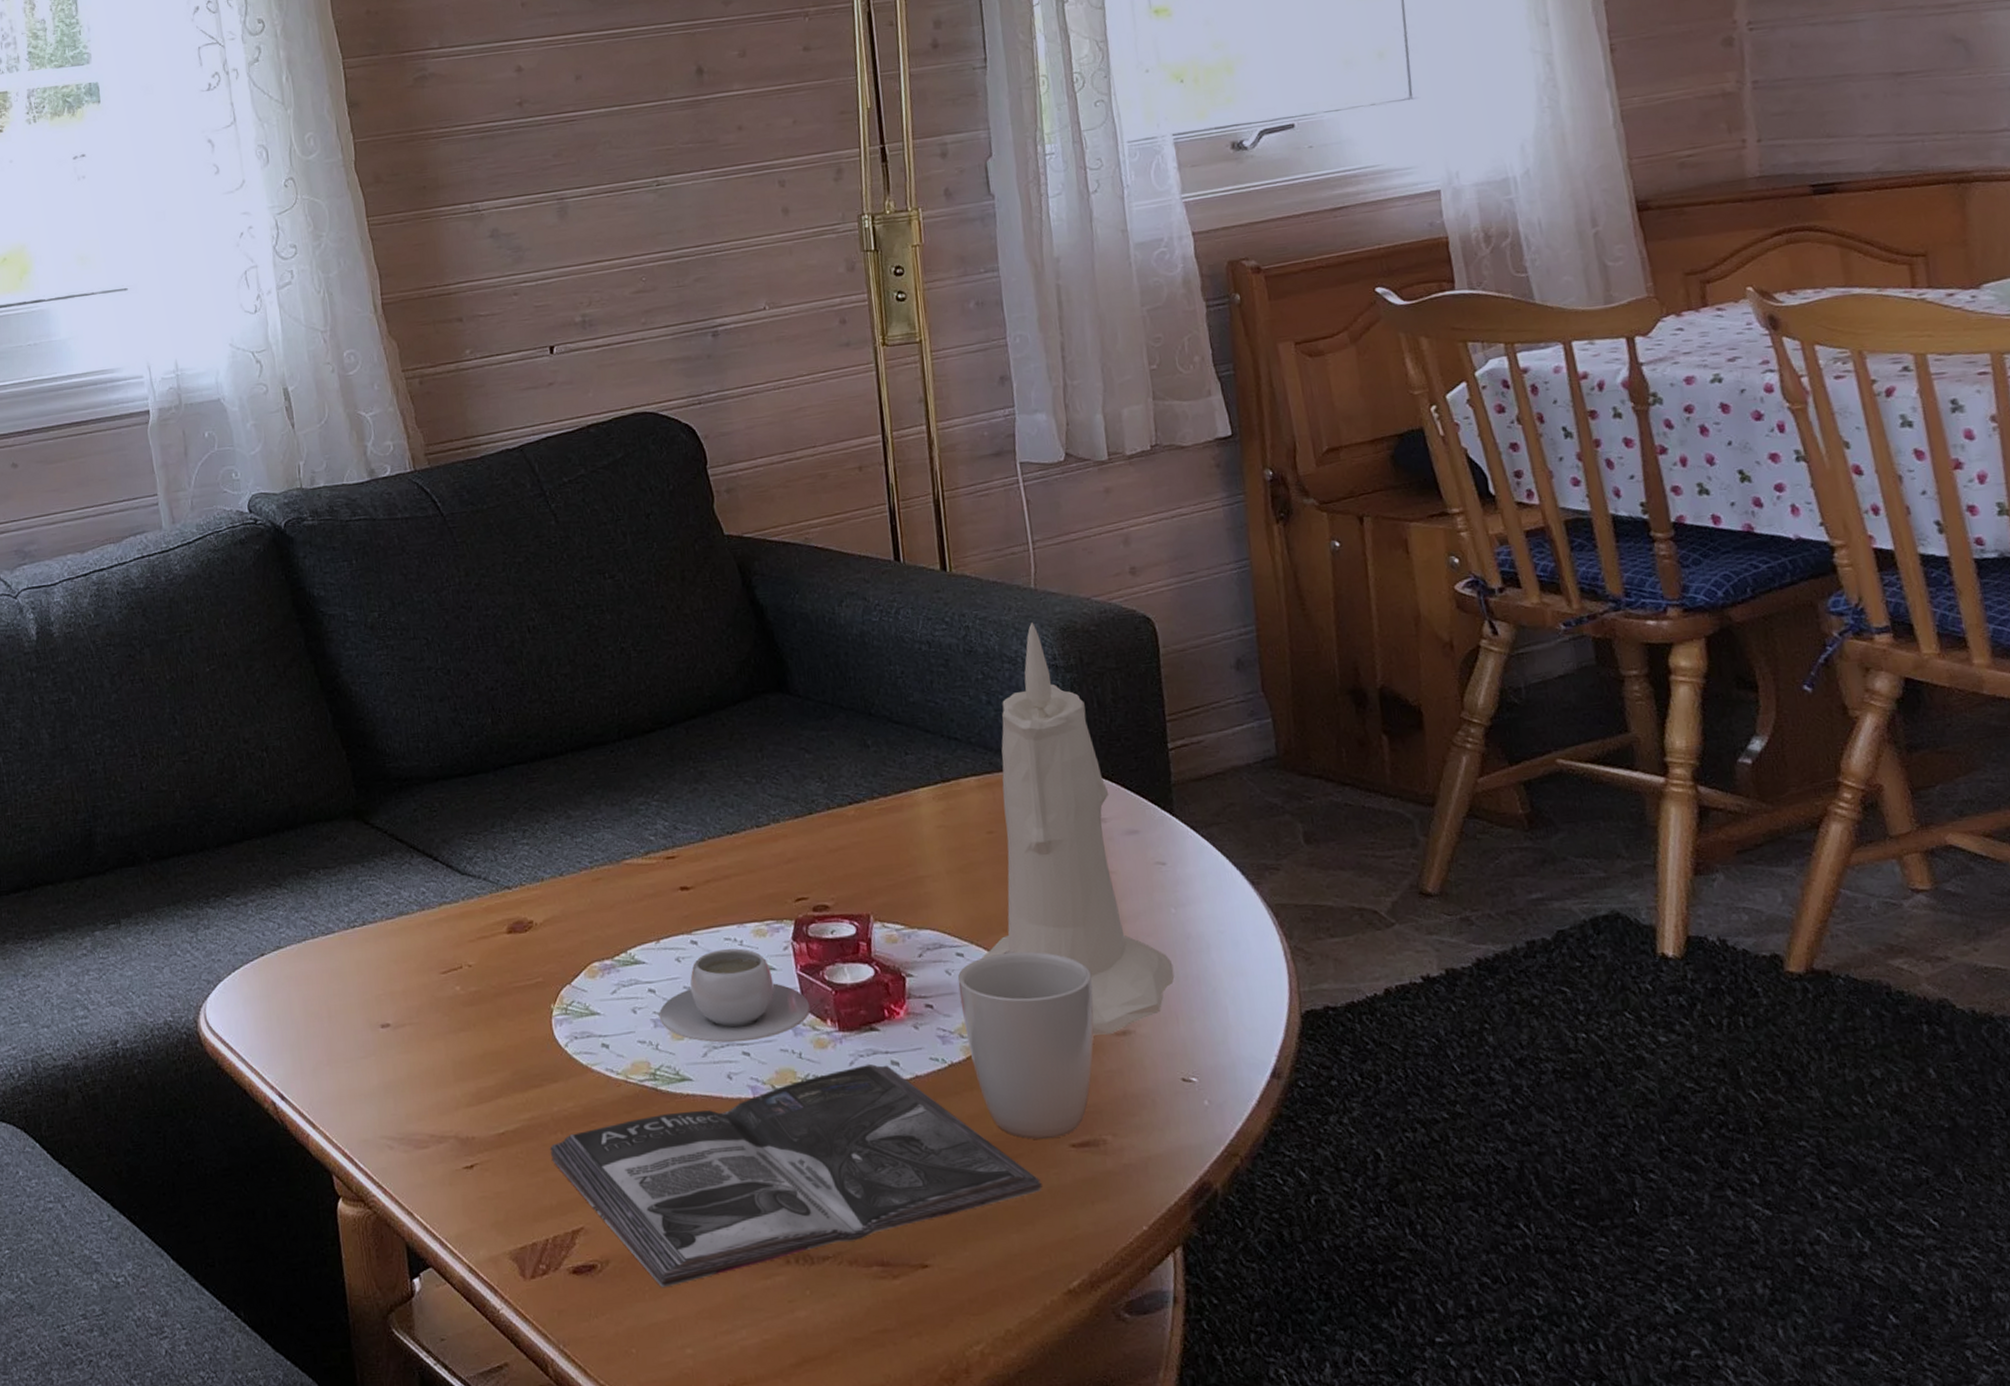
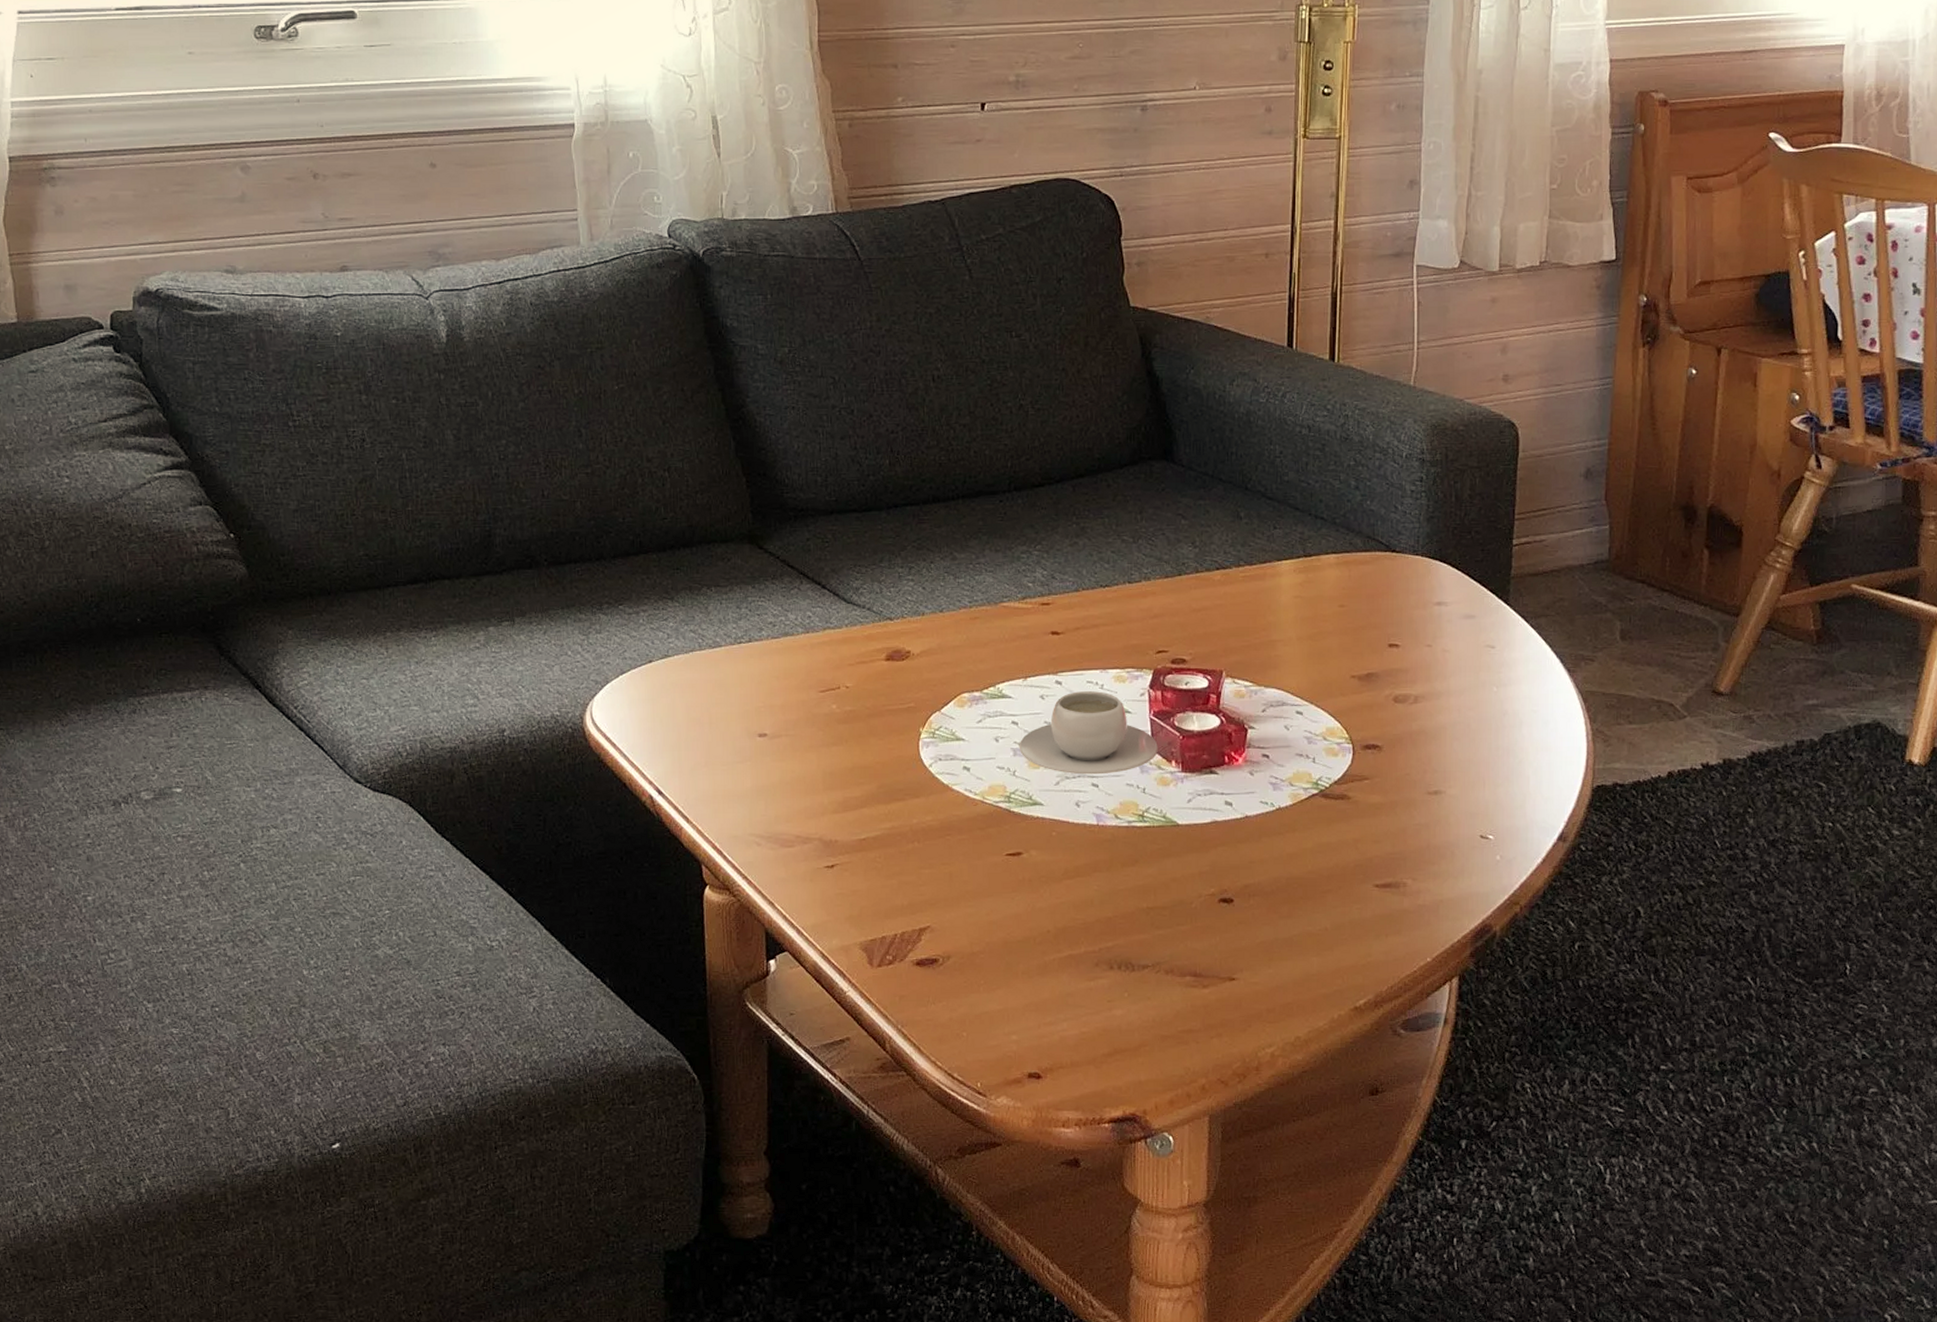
magazine: present [549,1063,1042,1288] -> none [906,802,1345,983]
mug: present [957,950,1094,1140] -> none [1294,713,1415,879]
candle: present [982,621,1175,1035] -> none [1319,416,1488,793]

